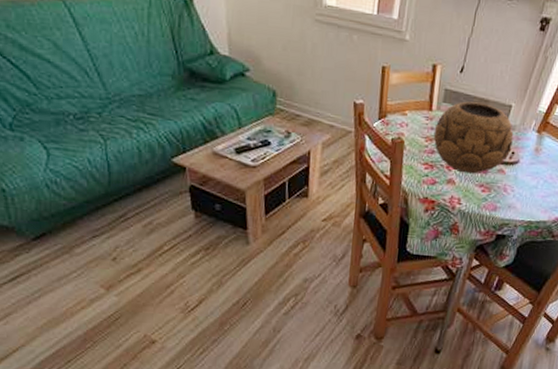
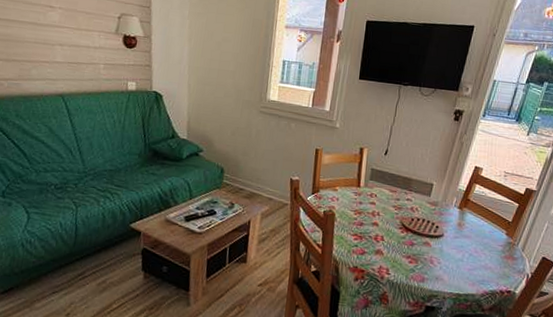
decorative bowl: present [433,101,514,174] -> none [361,179,437,246]

